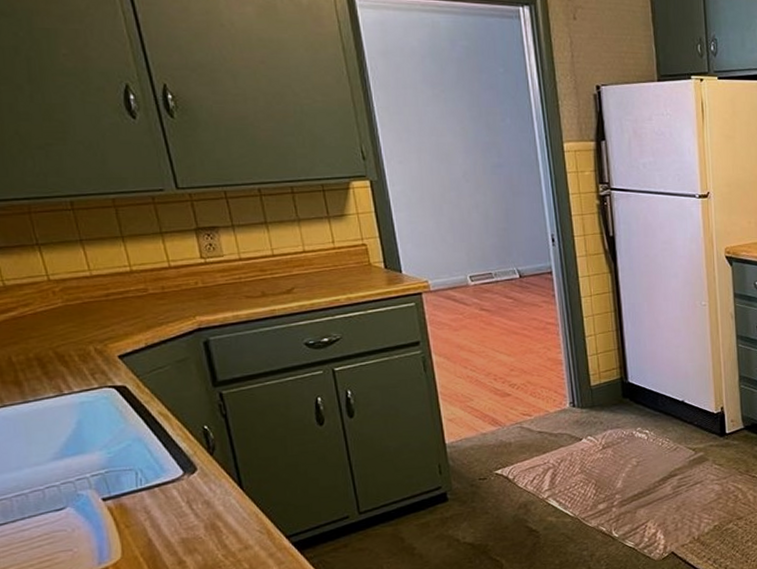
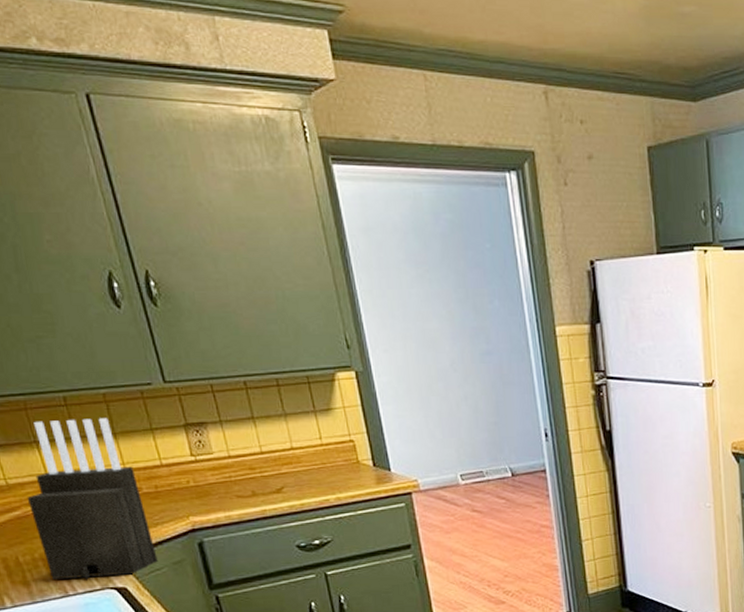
knife block: none [24,222,161,380] -> present [26,418,158,581]

